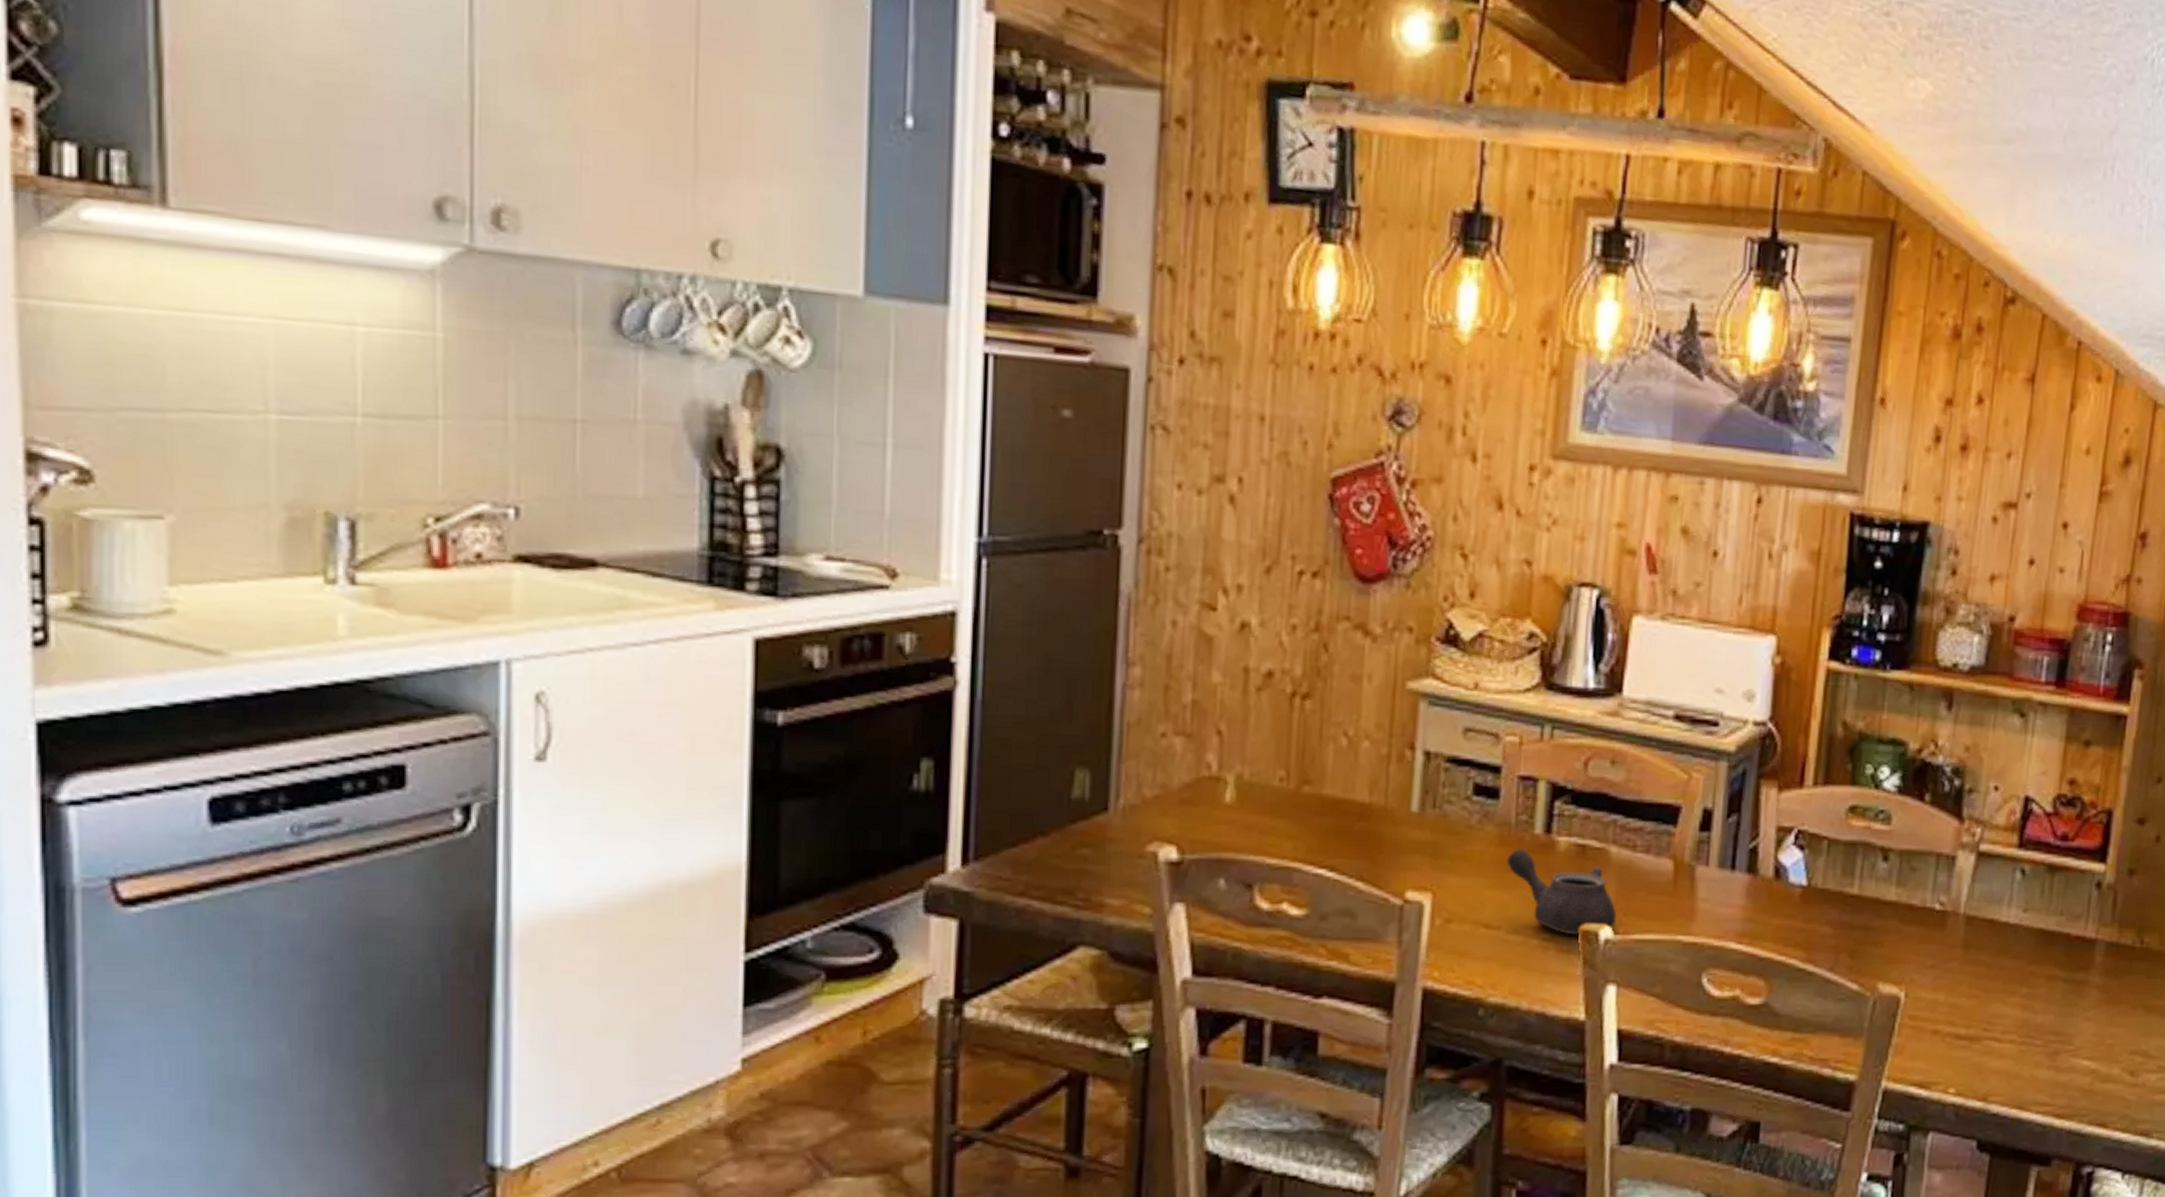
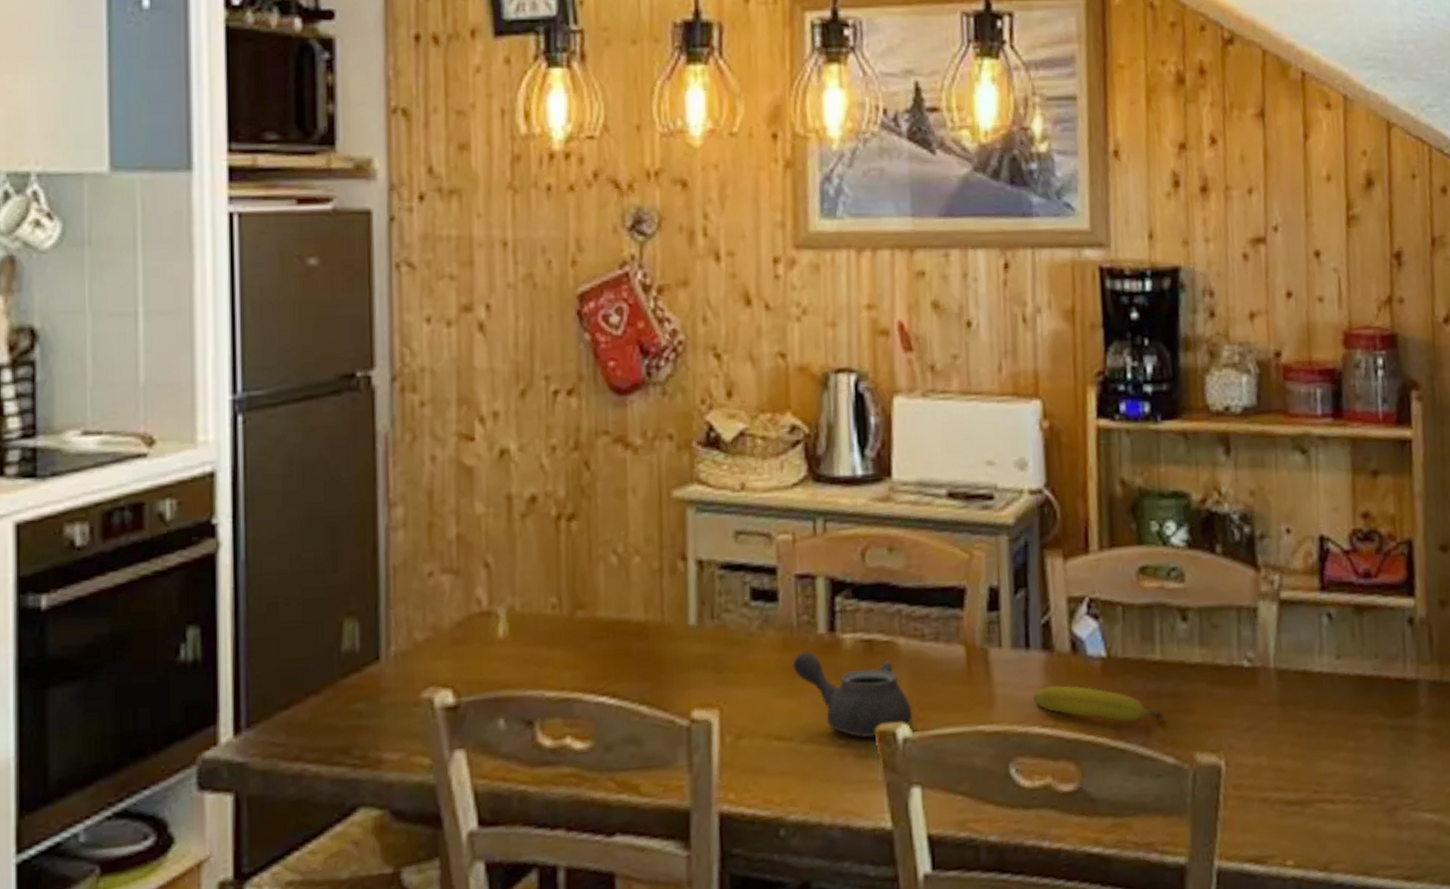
fruit: none [1732,906,1854,949] -> present [1033,685,1165,722]

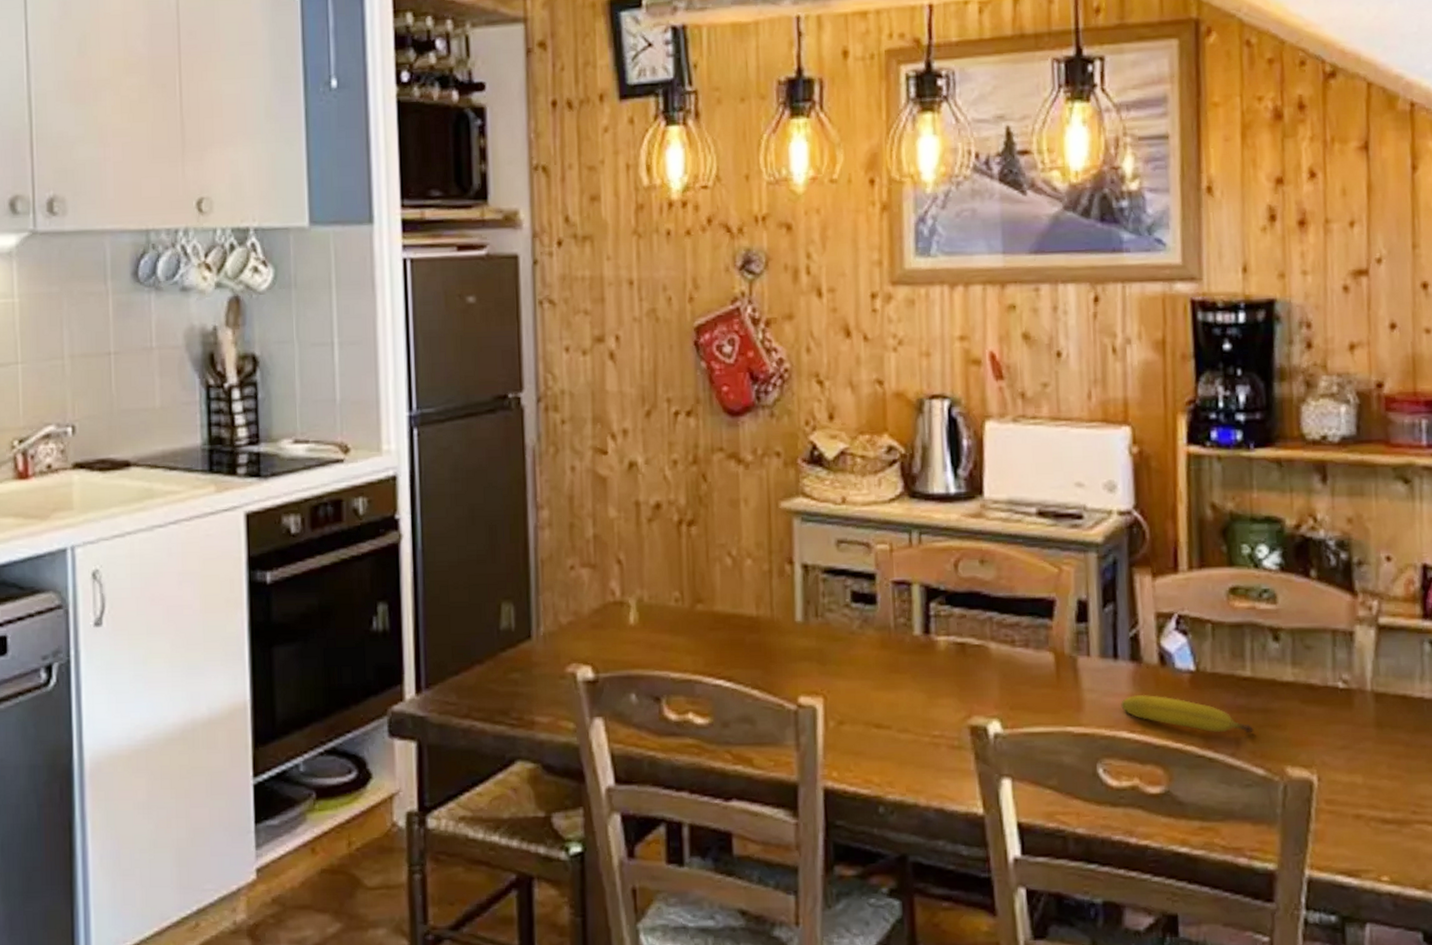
teapot: present [792,651,913,738] -> none [890,650,1004,731]

